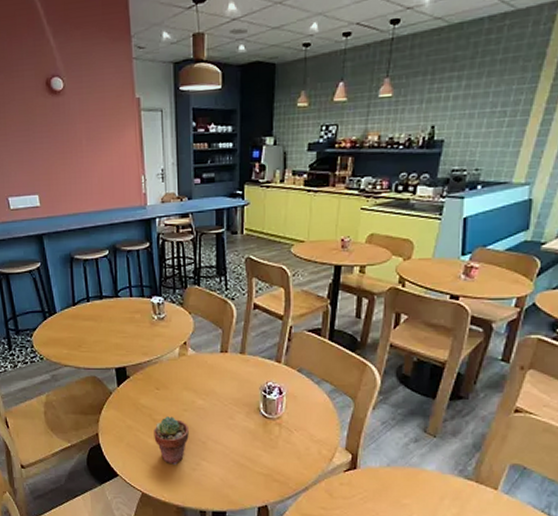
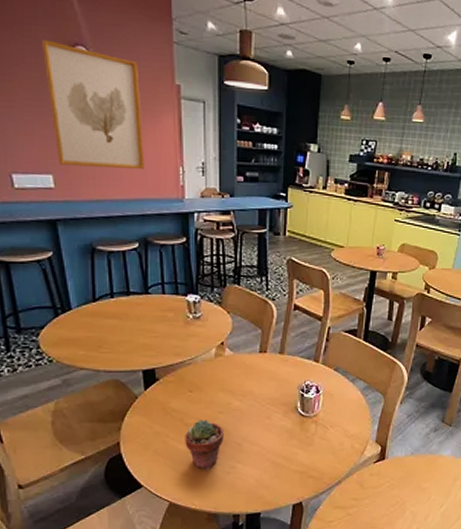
wall art: none [27,76,111,185] -> present [42,40,144,169]

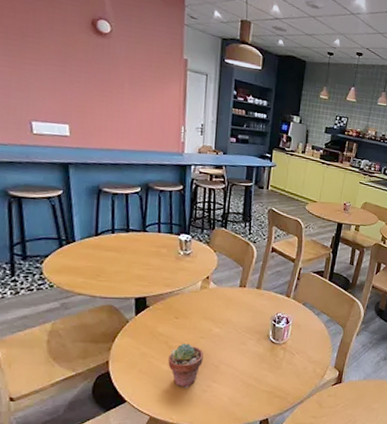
wall art: present [42,40,144,169] -> none [70,12,153,126]

